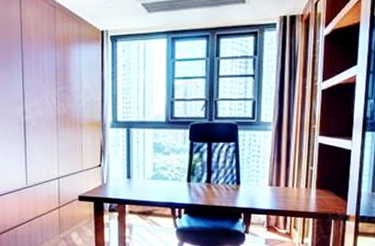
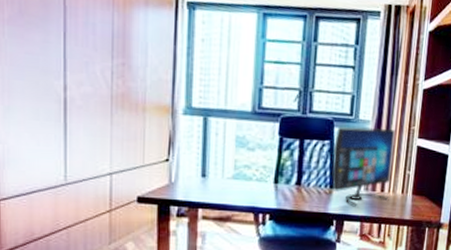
computer monitor: none [237,128,296,200] -> present [331,127,395,206]

